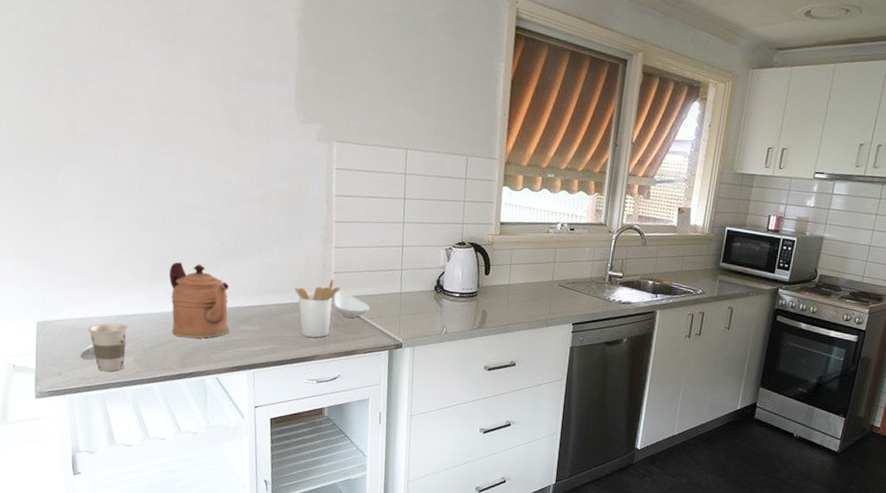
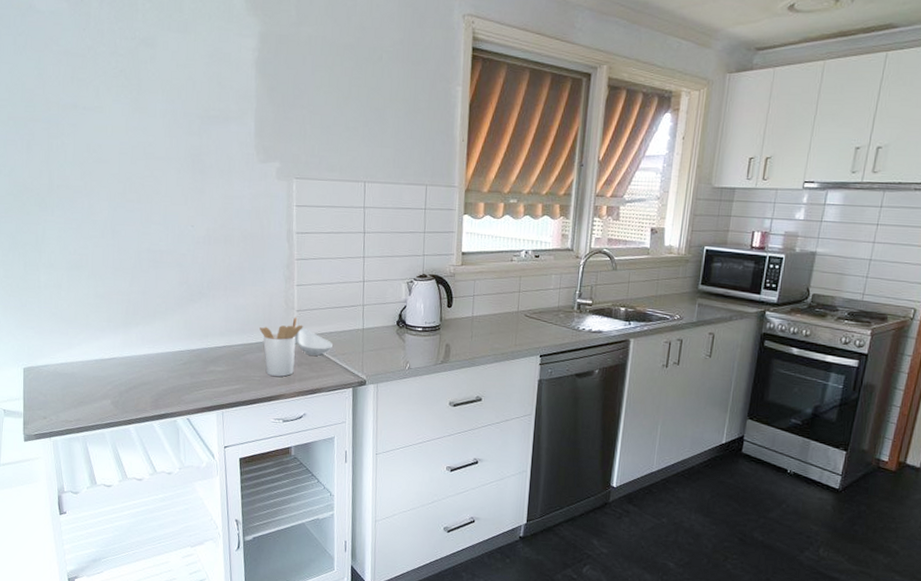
cup: present [79,323,129,372] -> none [62,367,106,415]
coffeepot: present [168,262,230,339] -> none [140,306,199,381]

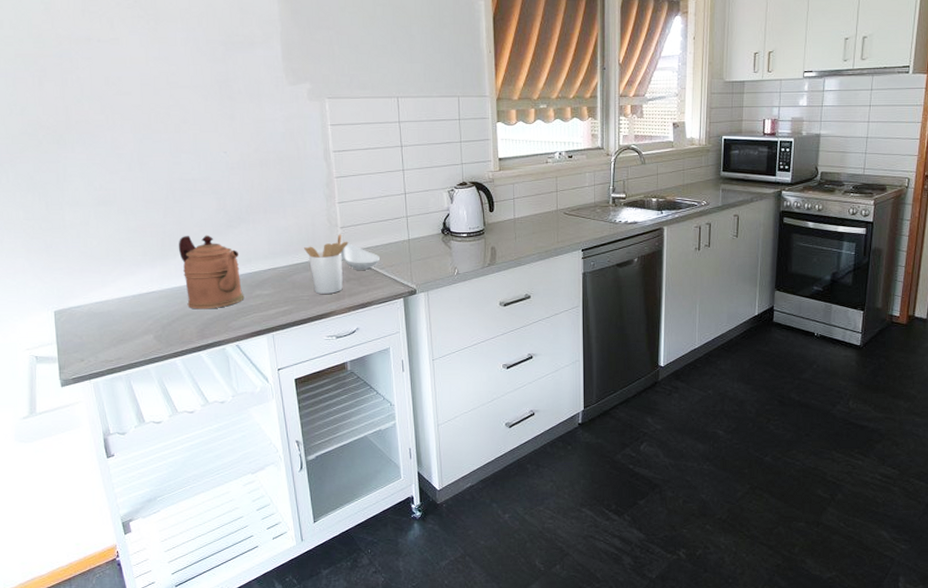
coffeepot: none [140,306,199,381] -> present [178,235,245,310]

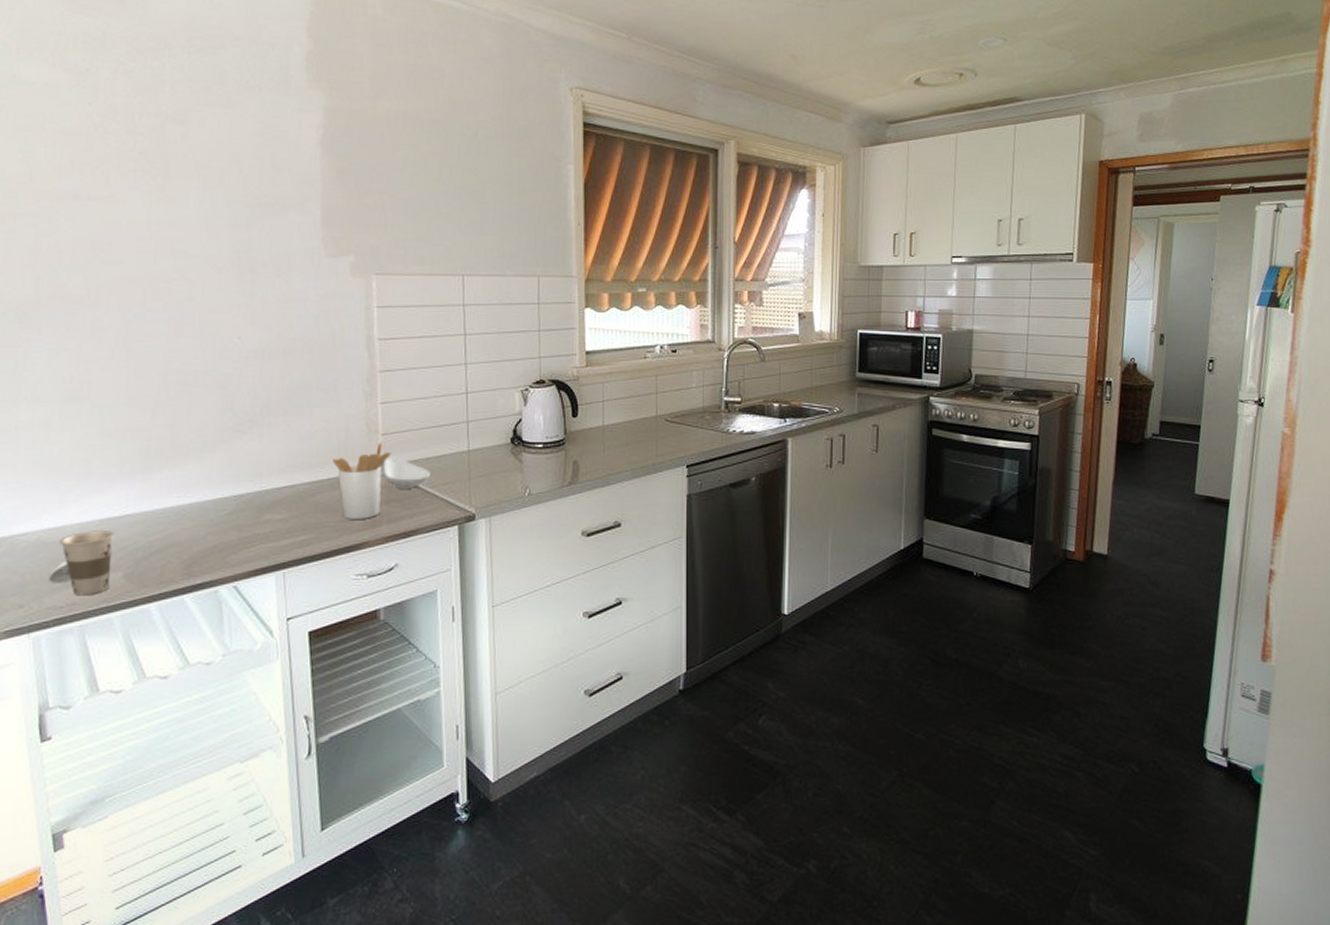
cup: none [99,303,145,352] -> present [48,530,115,596]
coffeepot: present [178,235,245,310] -> none [166,441,250,539]

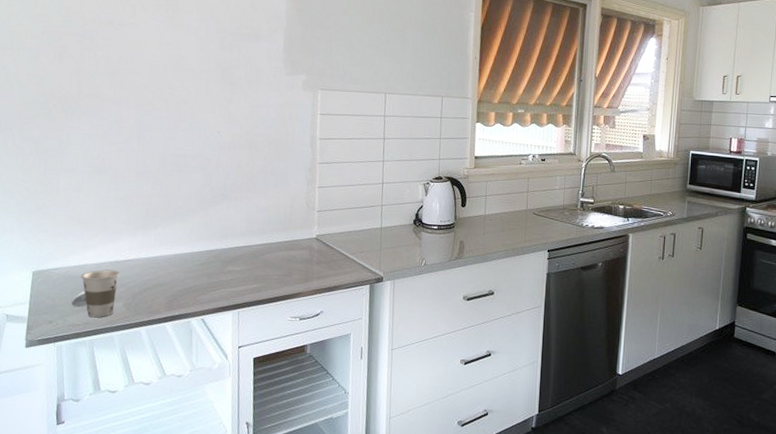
utensil holder: present [333,442,391,519] -> none [280,217,323,275]
spoon rest: present [380,454,430,489] -> none [314,227,351,254]

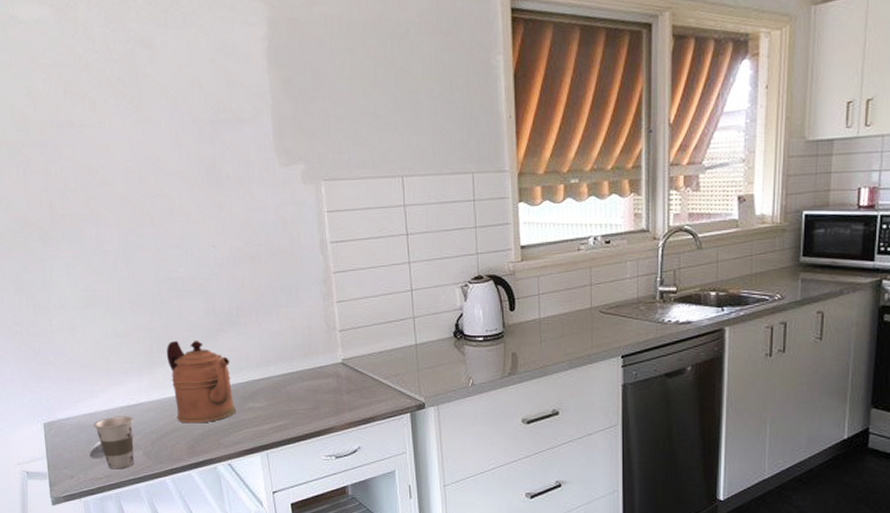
coffeepot: none [160,208,218,281] -> present [166,340,236,423]

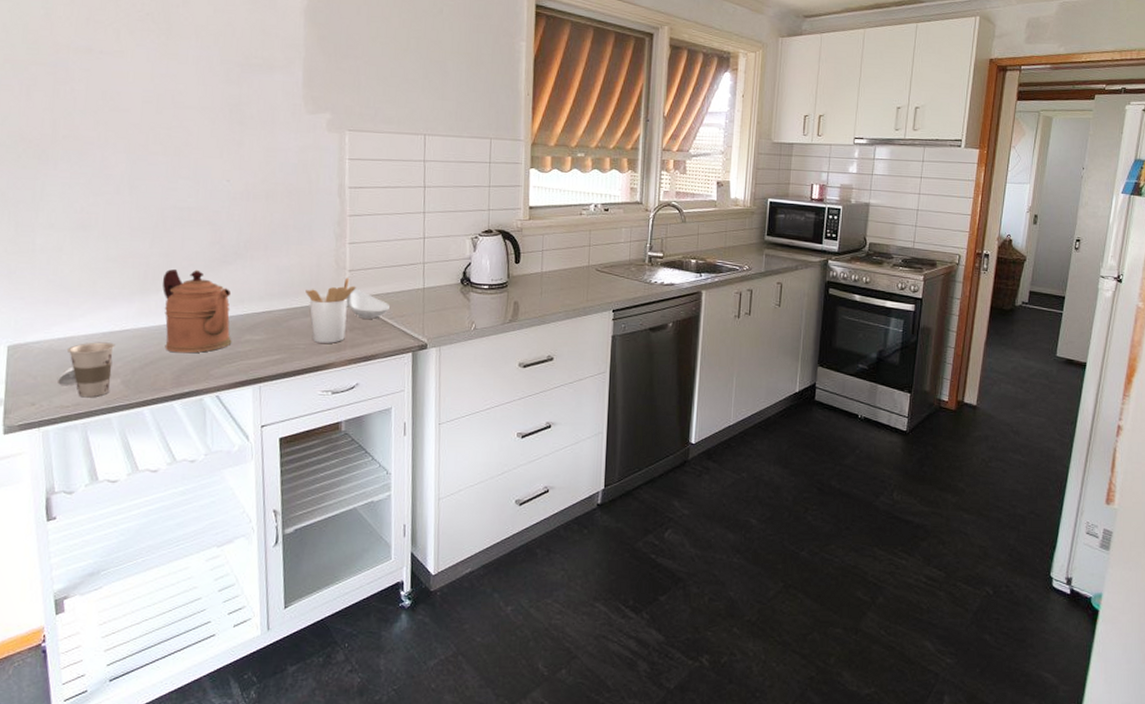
utensil holder: none [299,338,348,407] -> present [305,277,356,343]
spoon rest: none [340,349,383,380] -> present [346,288,390,319]

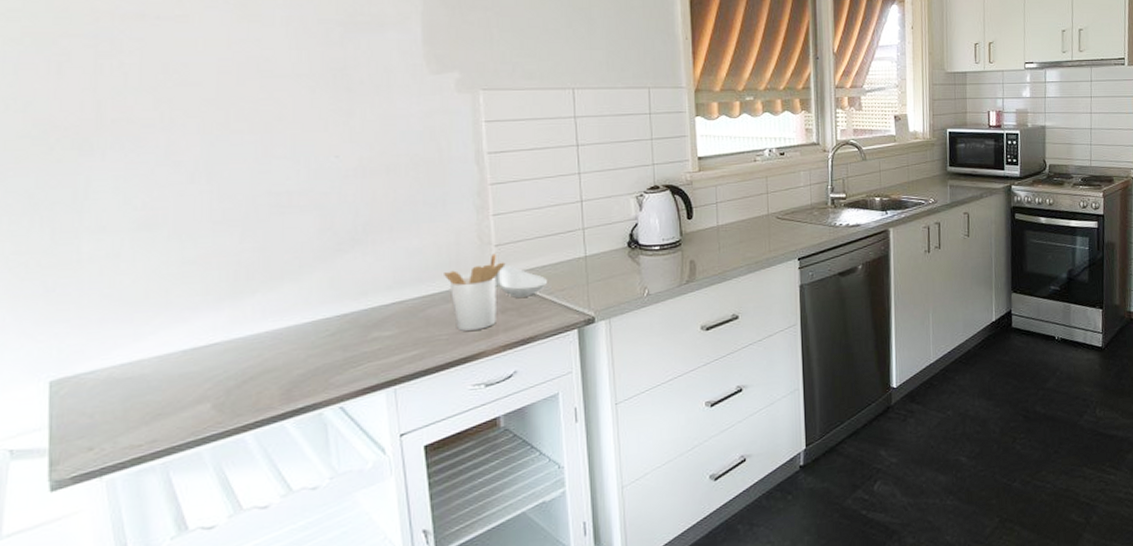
cup: present [56,342,115,398] -> none [122,361,201,432]
coffeepot: present [162,269,232,353] -> none [259,262,355,364]

